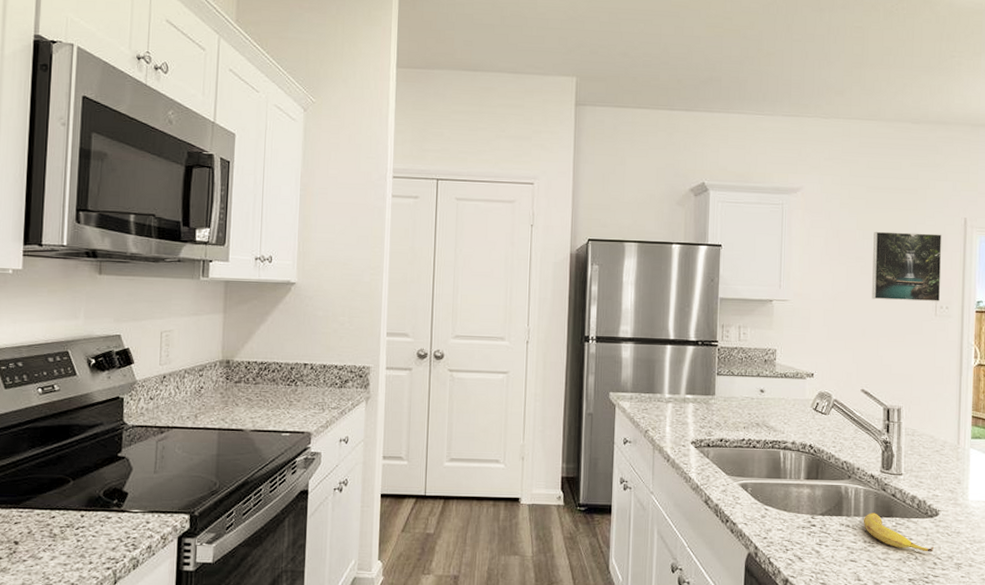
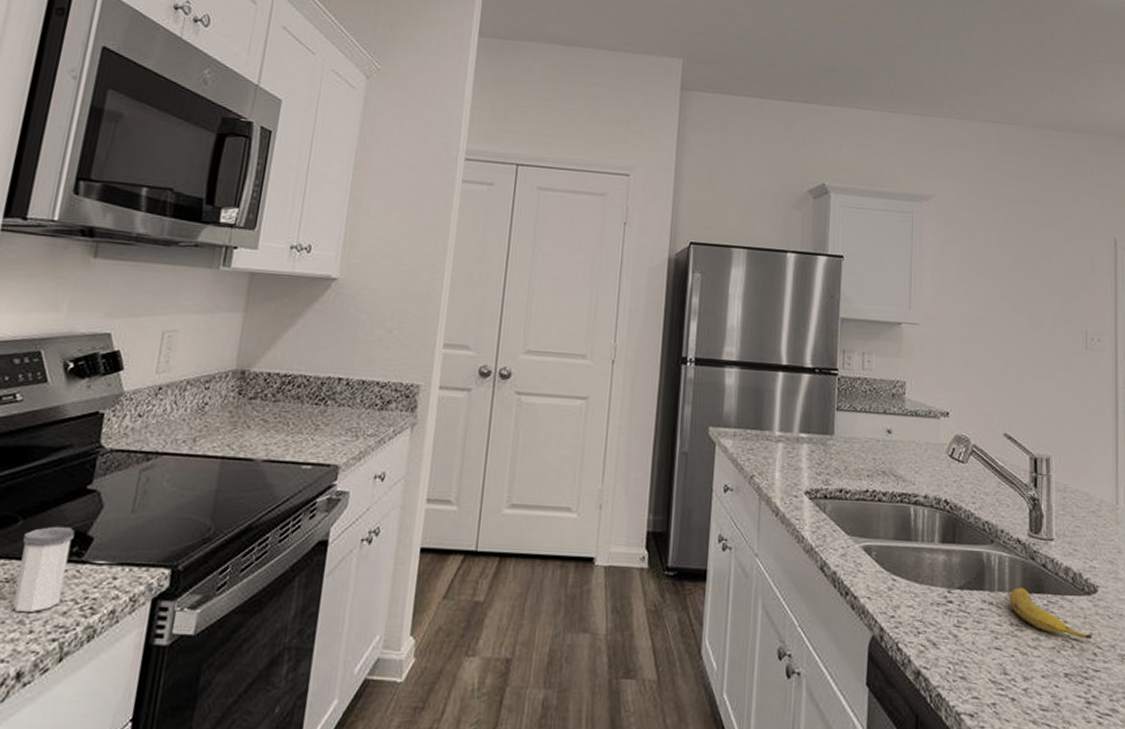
salt shaker: none [74,485,113,548] -> present [12,526,75,612]
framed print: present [872,231,942,302] -> none [1014,248,1091,333]

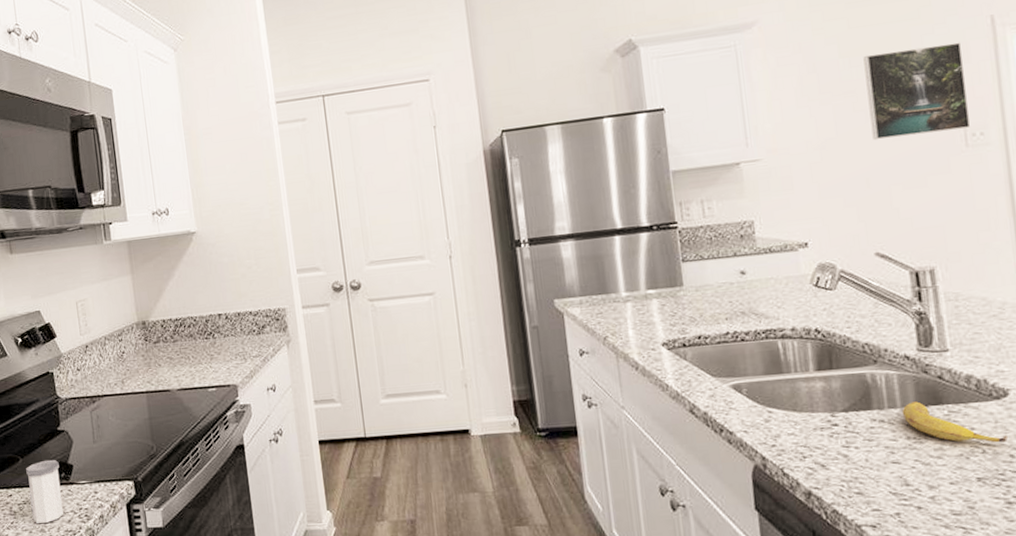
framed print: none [1014,248,1091,333] -> present [863,42,971,141]

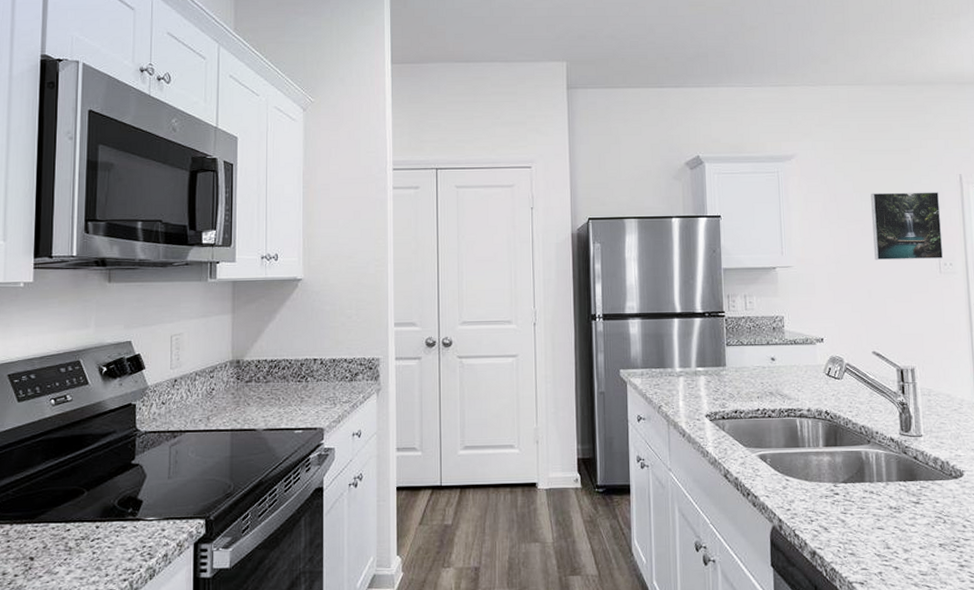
salt shaker: present [26,459,64,523] -> none [90,493,128,560]
banana: present [901,401,1008,443] -> none [886,477,962,515]

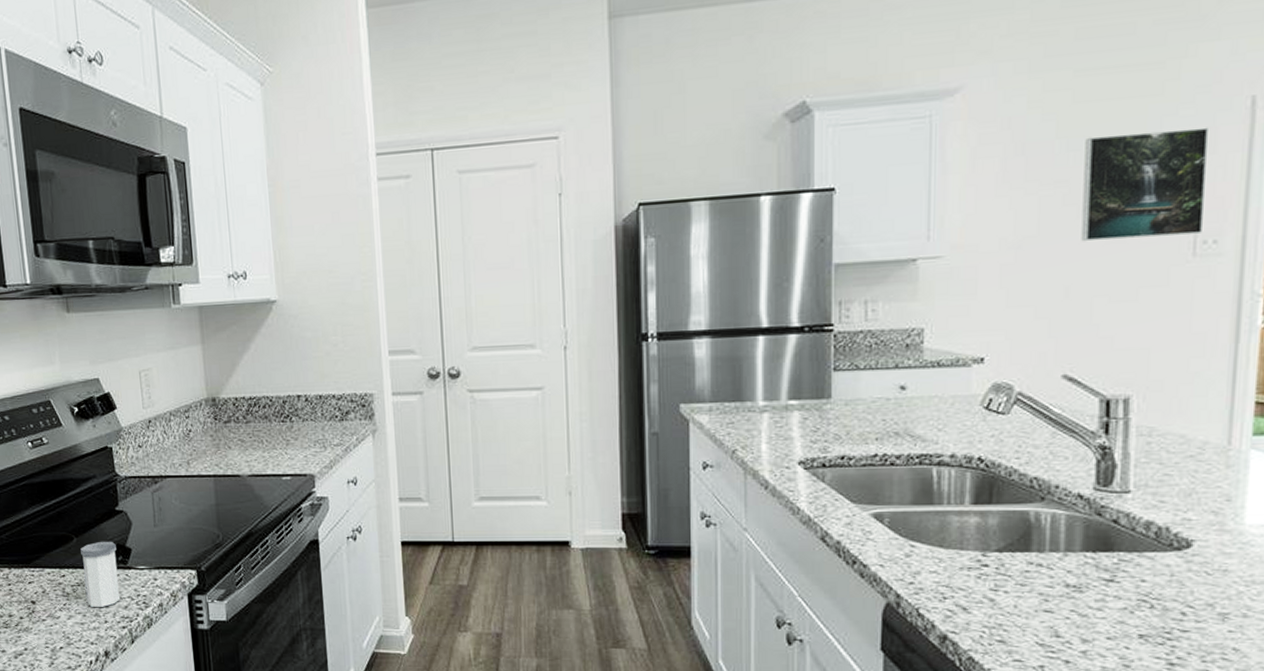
salt shaker: none [90,493,128,560] -> present [80,541,121,607]

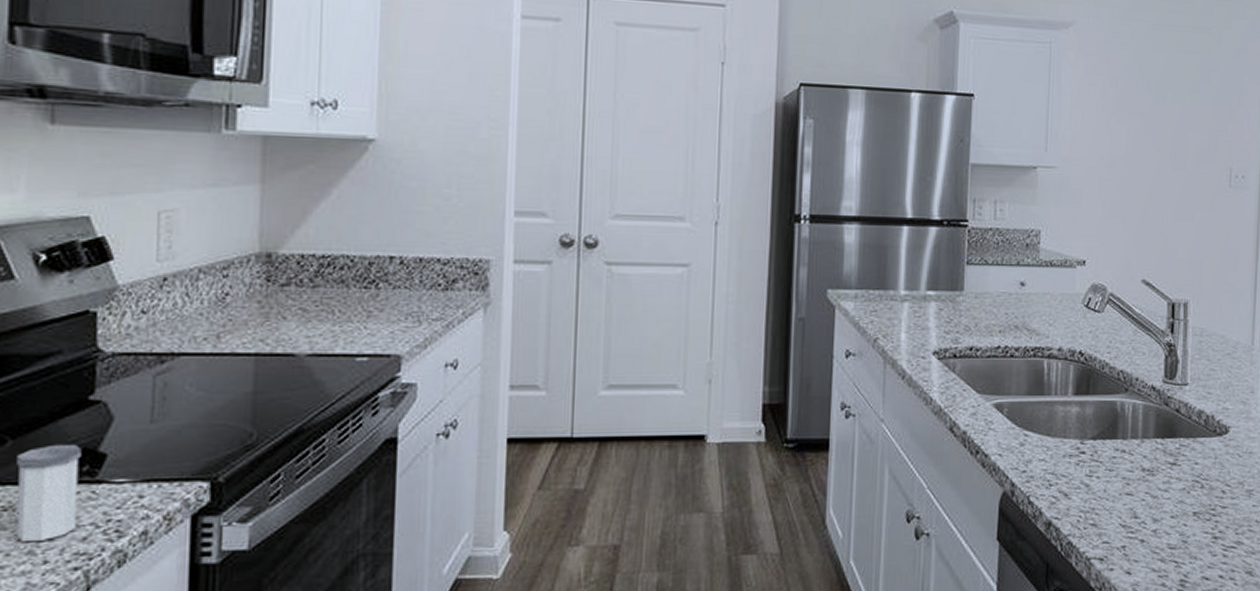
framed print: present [1081,127,1210,242] -> none [1156,80,1239,170]

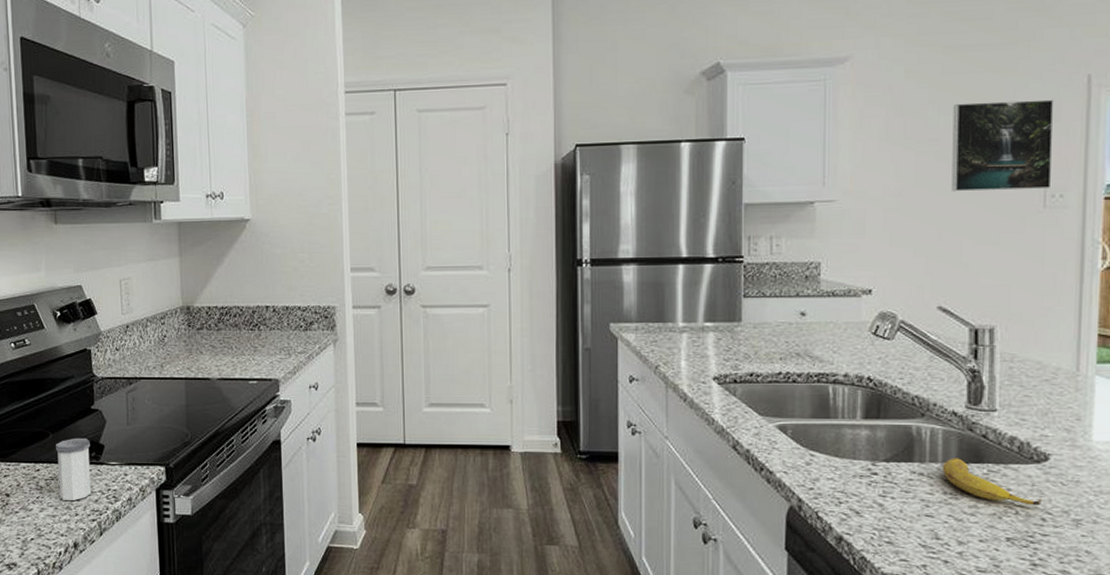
banana: none [1141,433,1222,478] -> present [942,458,1042,506]
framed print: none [1156,80,1239,170] -> present [951,99,1054,192]

